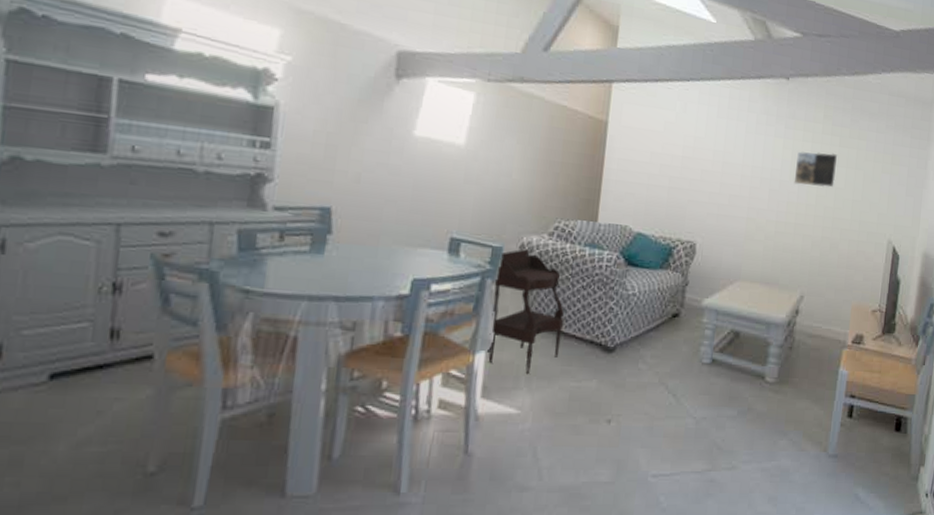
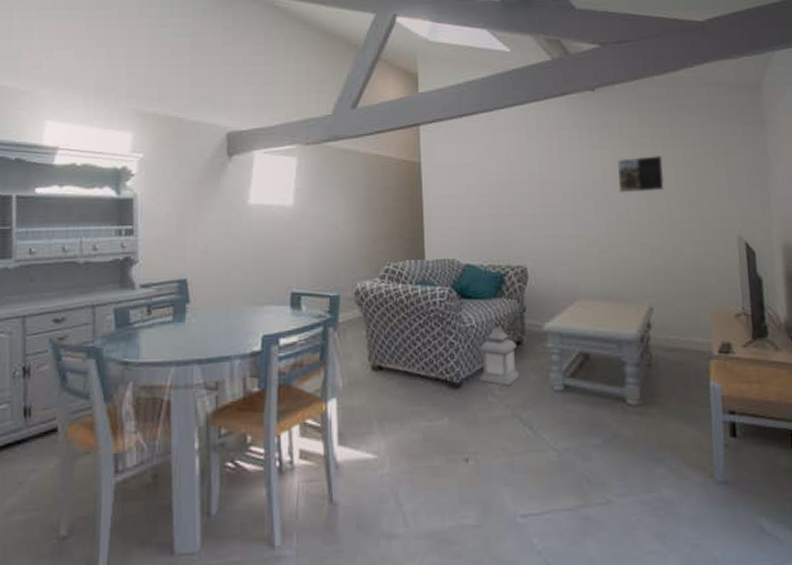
side table: present [488,249,565,373] -> none [336,294,407,417]
lantern: none [634,293,674,355] -> present [480,322,520,386]

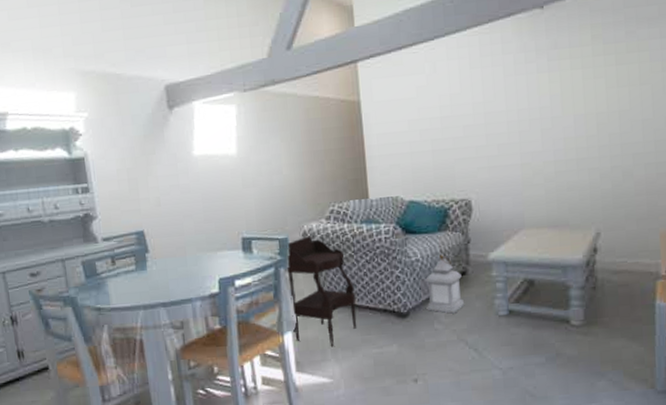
side table: none [336,294,407,417] -> present [286,236,357,346]
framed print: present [617,155,665,193] -> none [567,73,618,118]

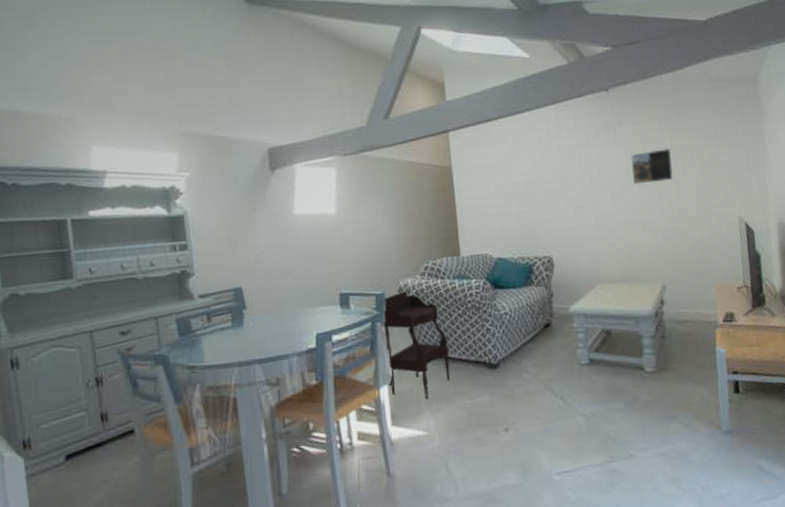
lantern: present [425,255,465,314] -> none [514,308,550,364]
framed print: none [567,73,618,118] -> present [631,148,674,185]

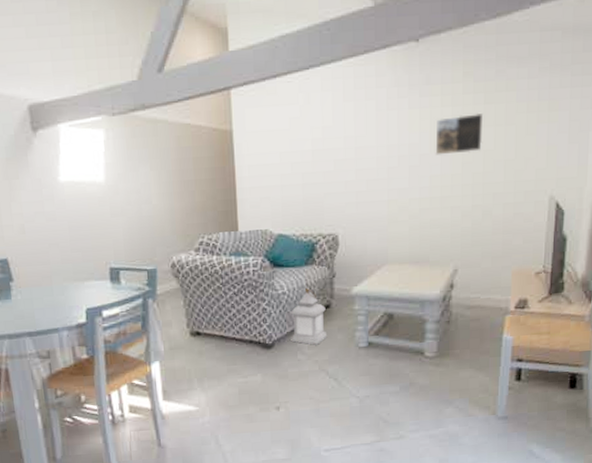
side table: present [382,291,451,399] -> none [154,267,224,376]
lantern: none [514,308,550,364] -> present [291,288,328,345]

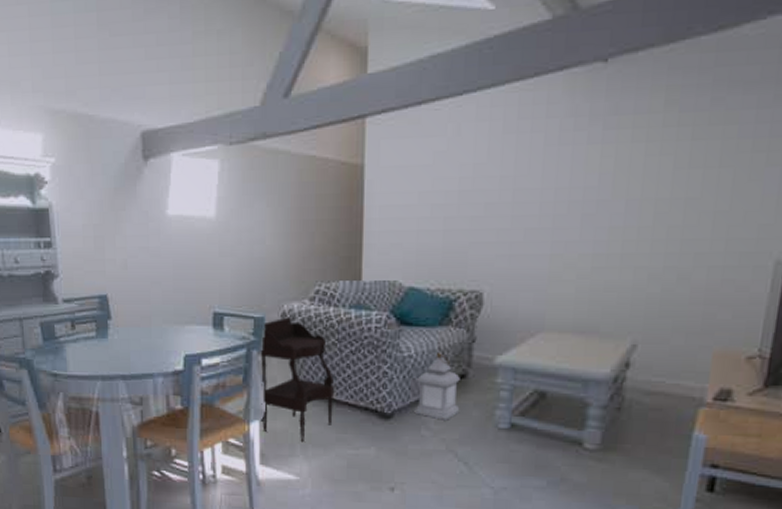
side table: none [154,267,224,376] -> present [260,317,335,441]
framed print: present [435,112,484,156] -> none [618,150,690,202]

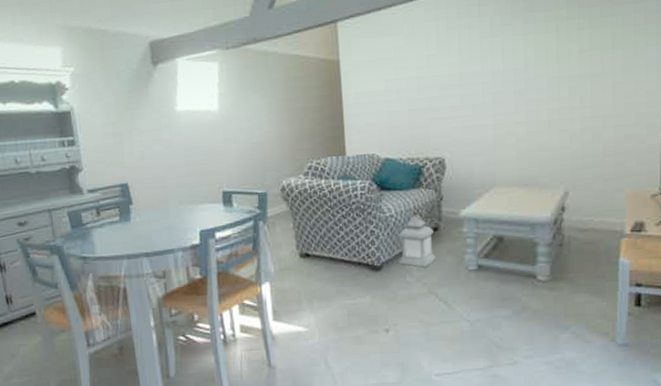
side table: present [260,317,335,441] -> none [265,190,332,297]

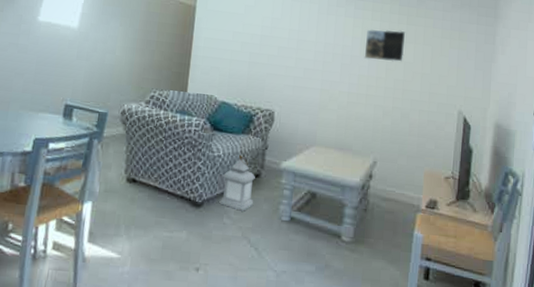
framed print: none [540,37,590,80] -> present [364,29,406,62]

